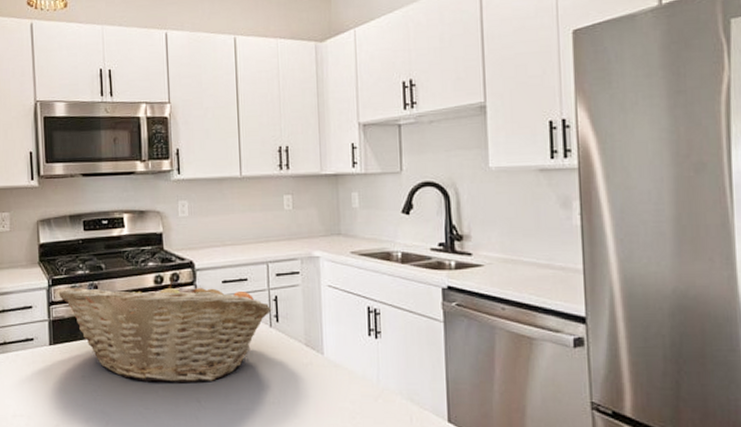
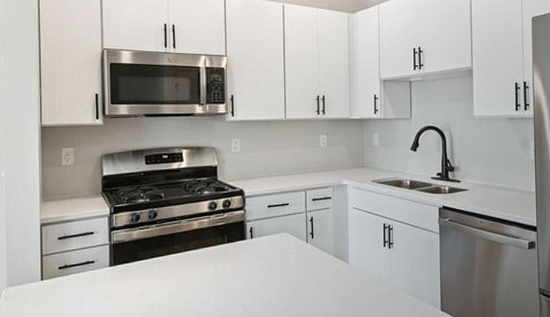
fruit basket: present [58,278,272,383] -> none [120,204,308,295]

